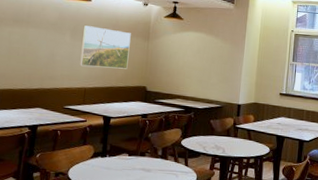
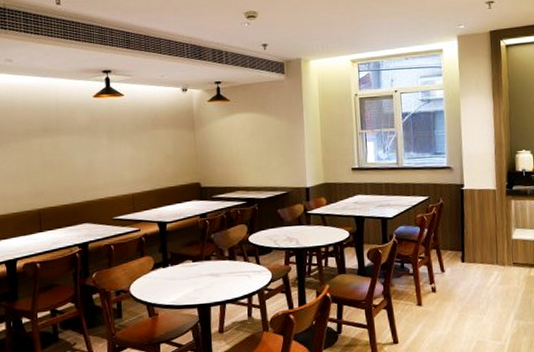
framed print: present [80,25,131,69] -> none [120,123,176,171]

